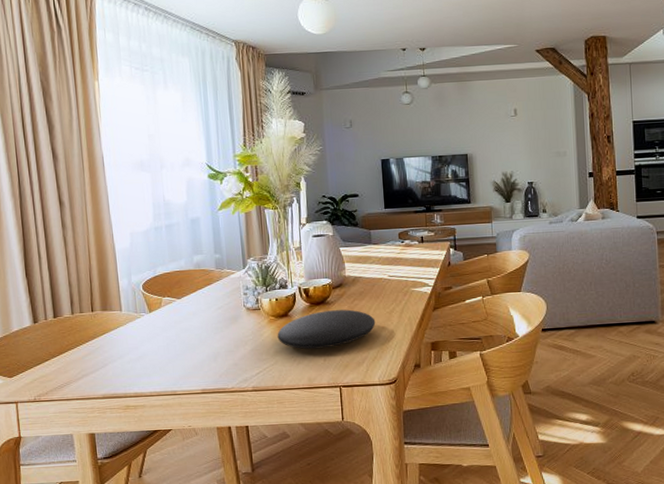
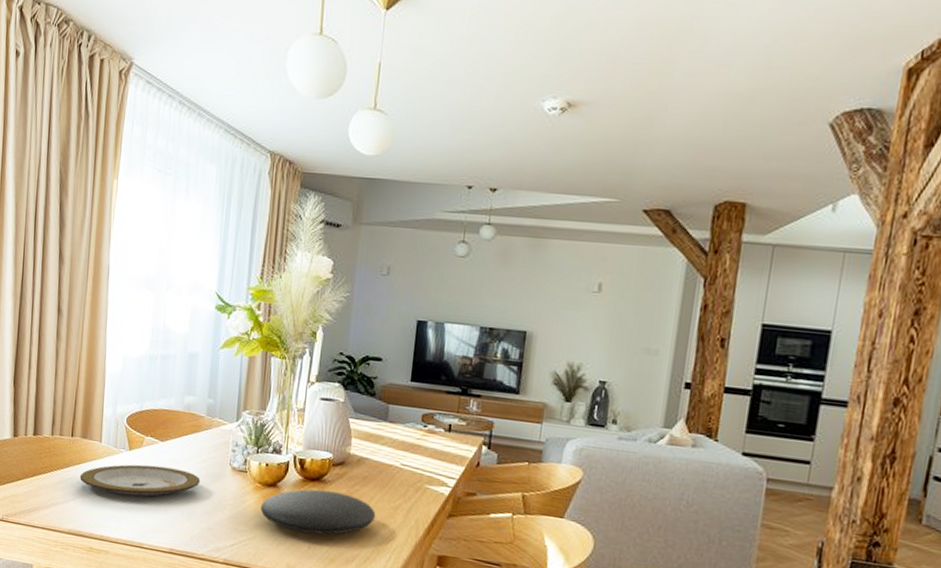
plate: none [105,319,220,354] -> present [79,464,201,497]

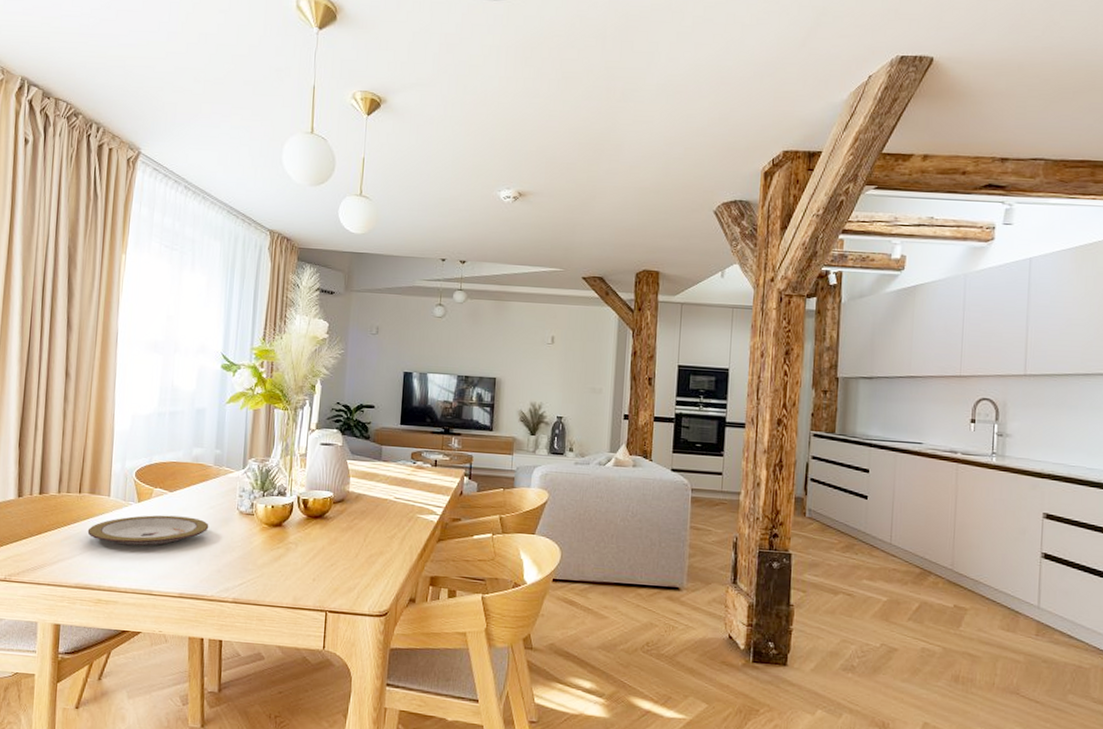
plate: present [260,489,376,535] -> none [267,526,374,567]

